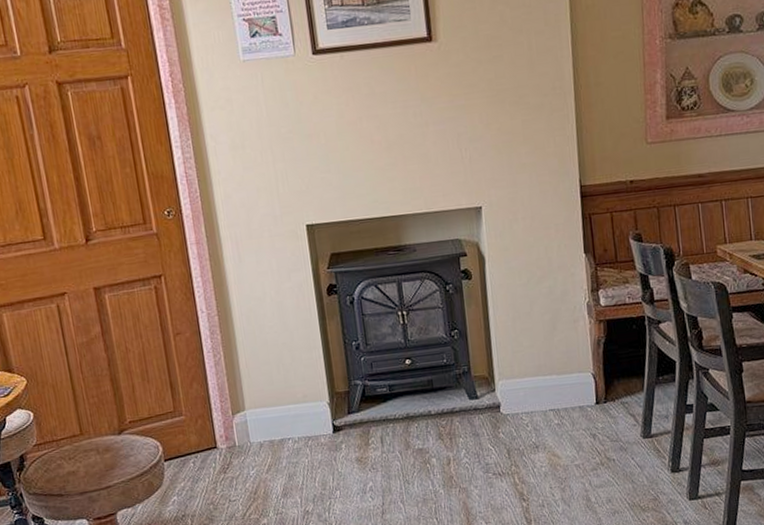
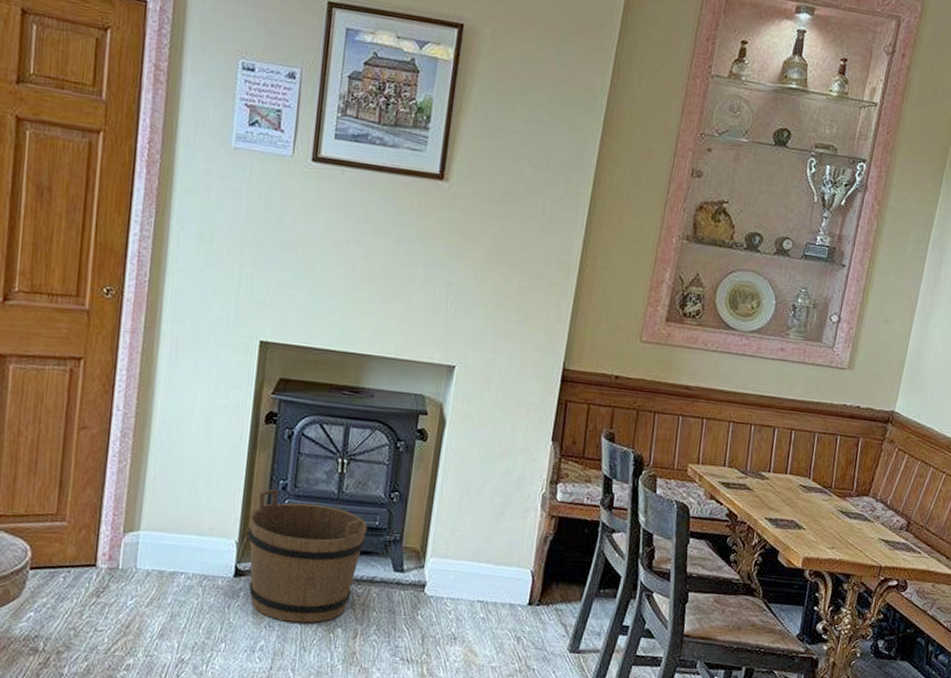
bucket: none [334,350,438,462] -> present [248,488,368,623]

